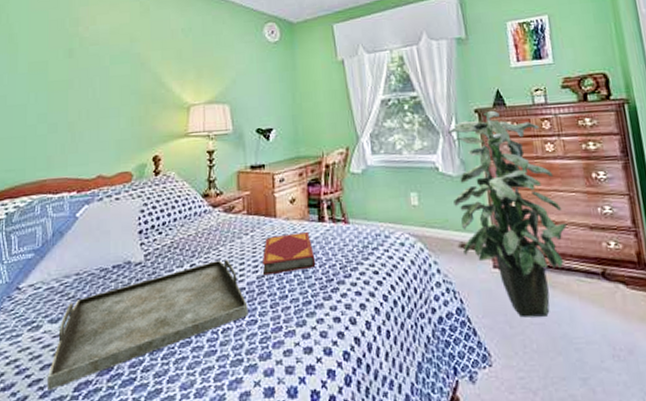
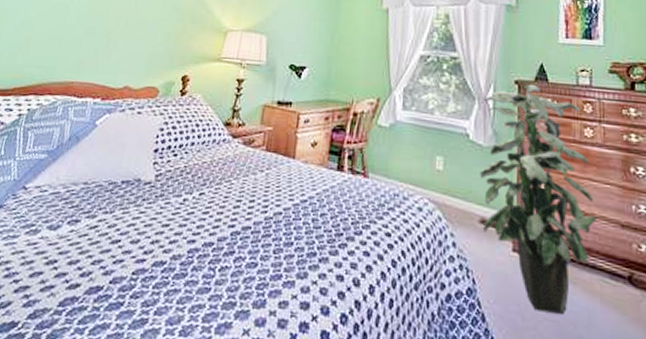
serving tray: present [48,260,248,391] -> none [33,193,251,301]
hardback book: present [263,232,316,276] -> none [272,177,328,219]

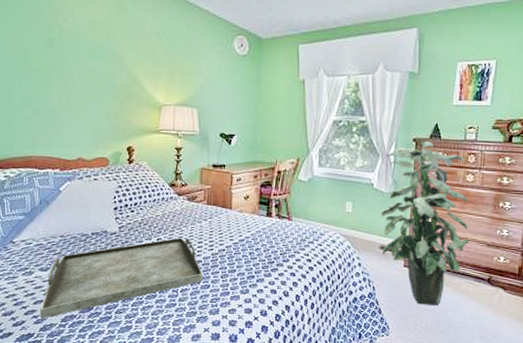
serving tray: none [33,193,251,301] -> present [40,238,203,319]

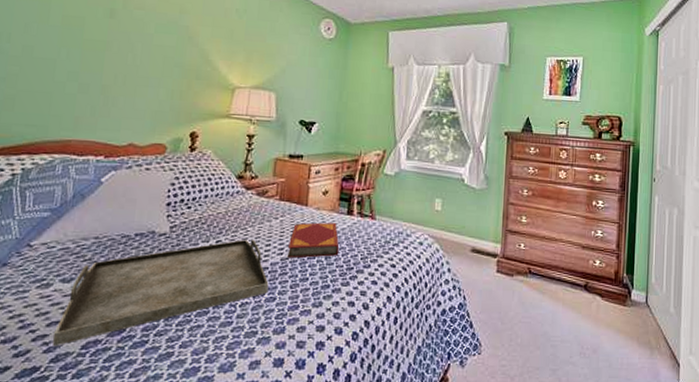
hardback book: none [217,223,261,254] -> present [288,222,340,258]
indoor plant: present [381,141,470,306] -> none [472,135,565,317]

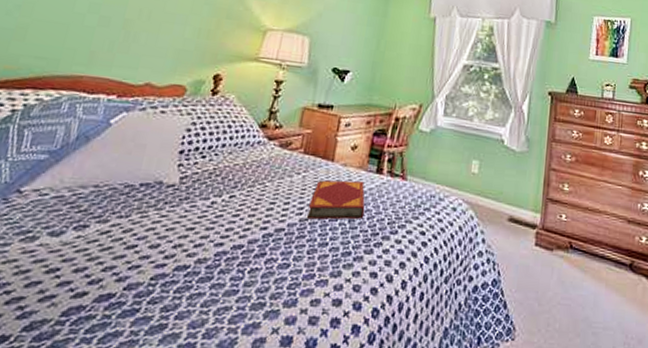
serving tray: present [53,240,269,346] -> none [28,196,284,312]

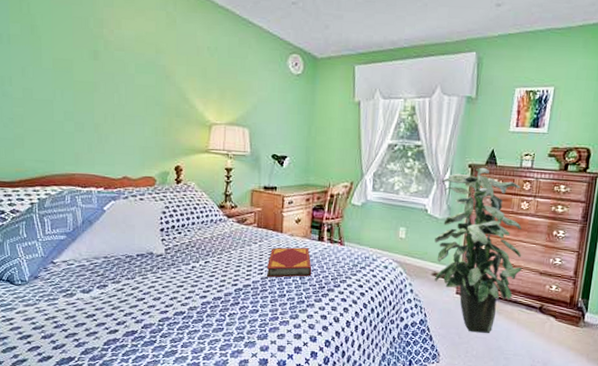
indoor plant: none [511,95,609,298] -> present [434,167,523,333]

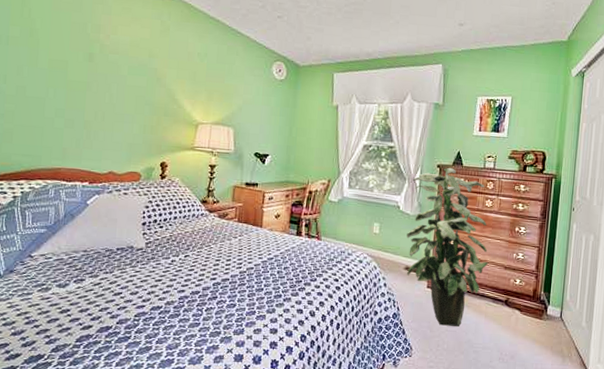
hardback book: present [267,247,312,278] -> none [245,241,290,272]

